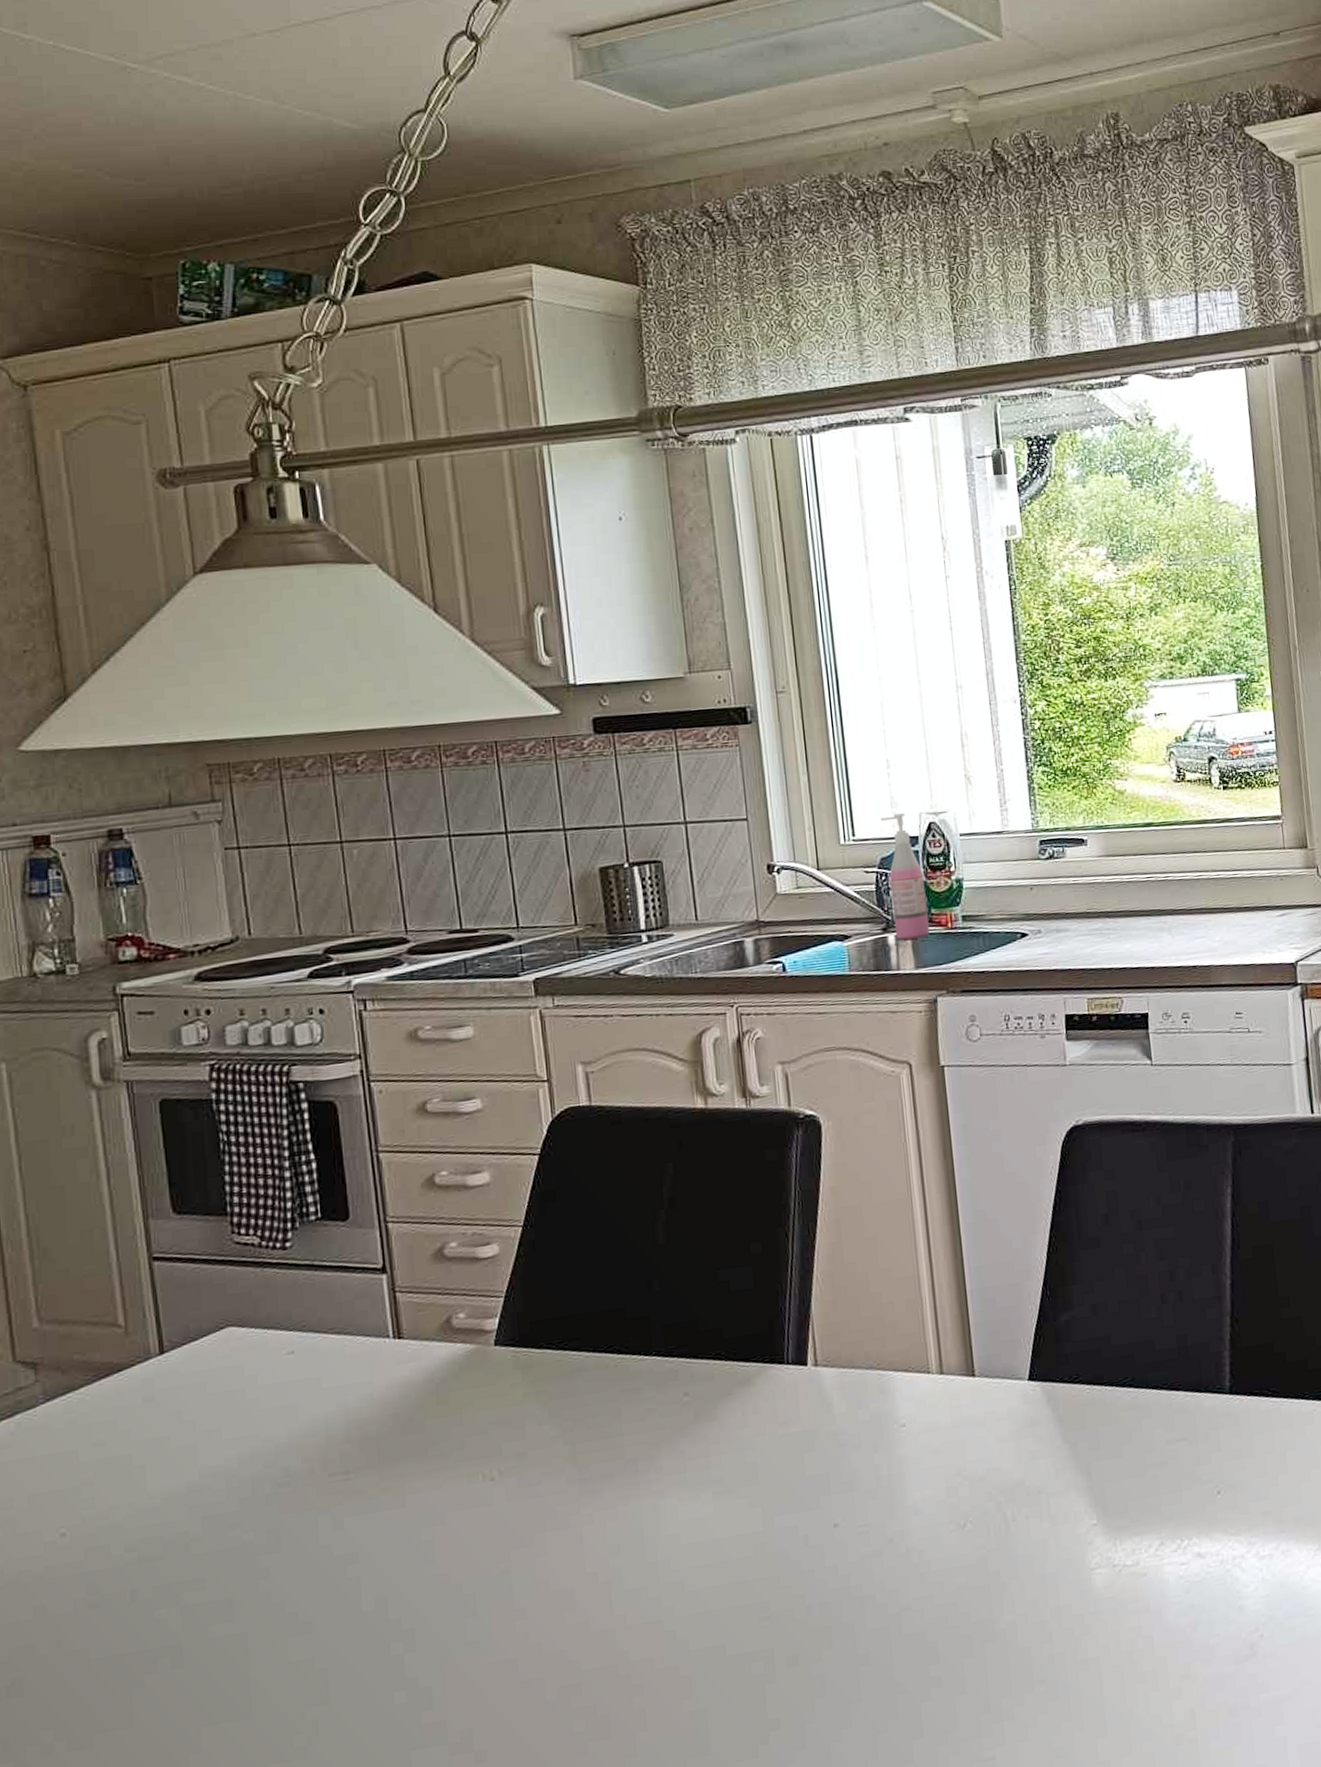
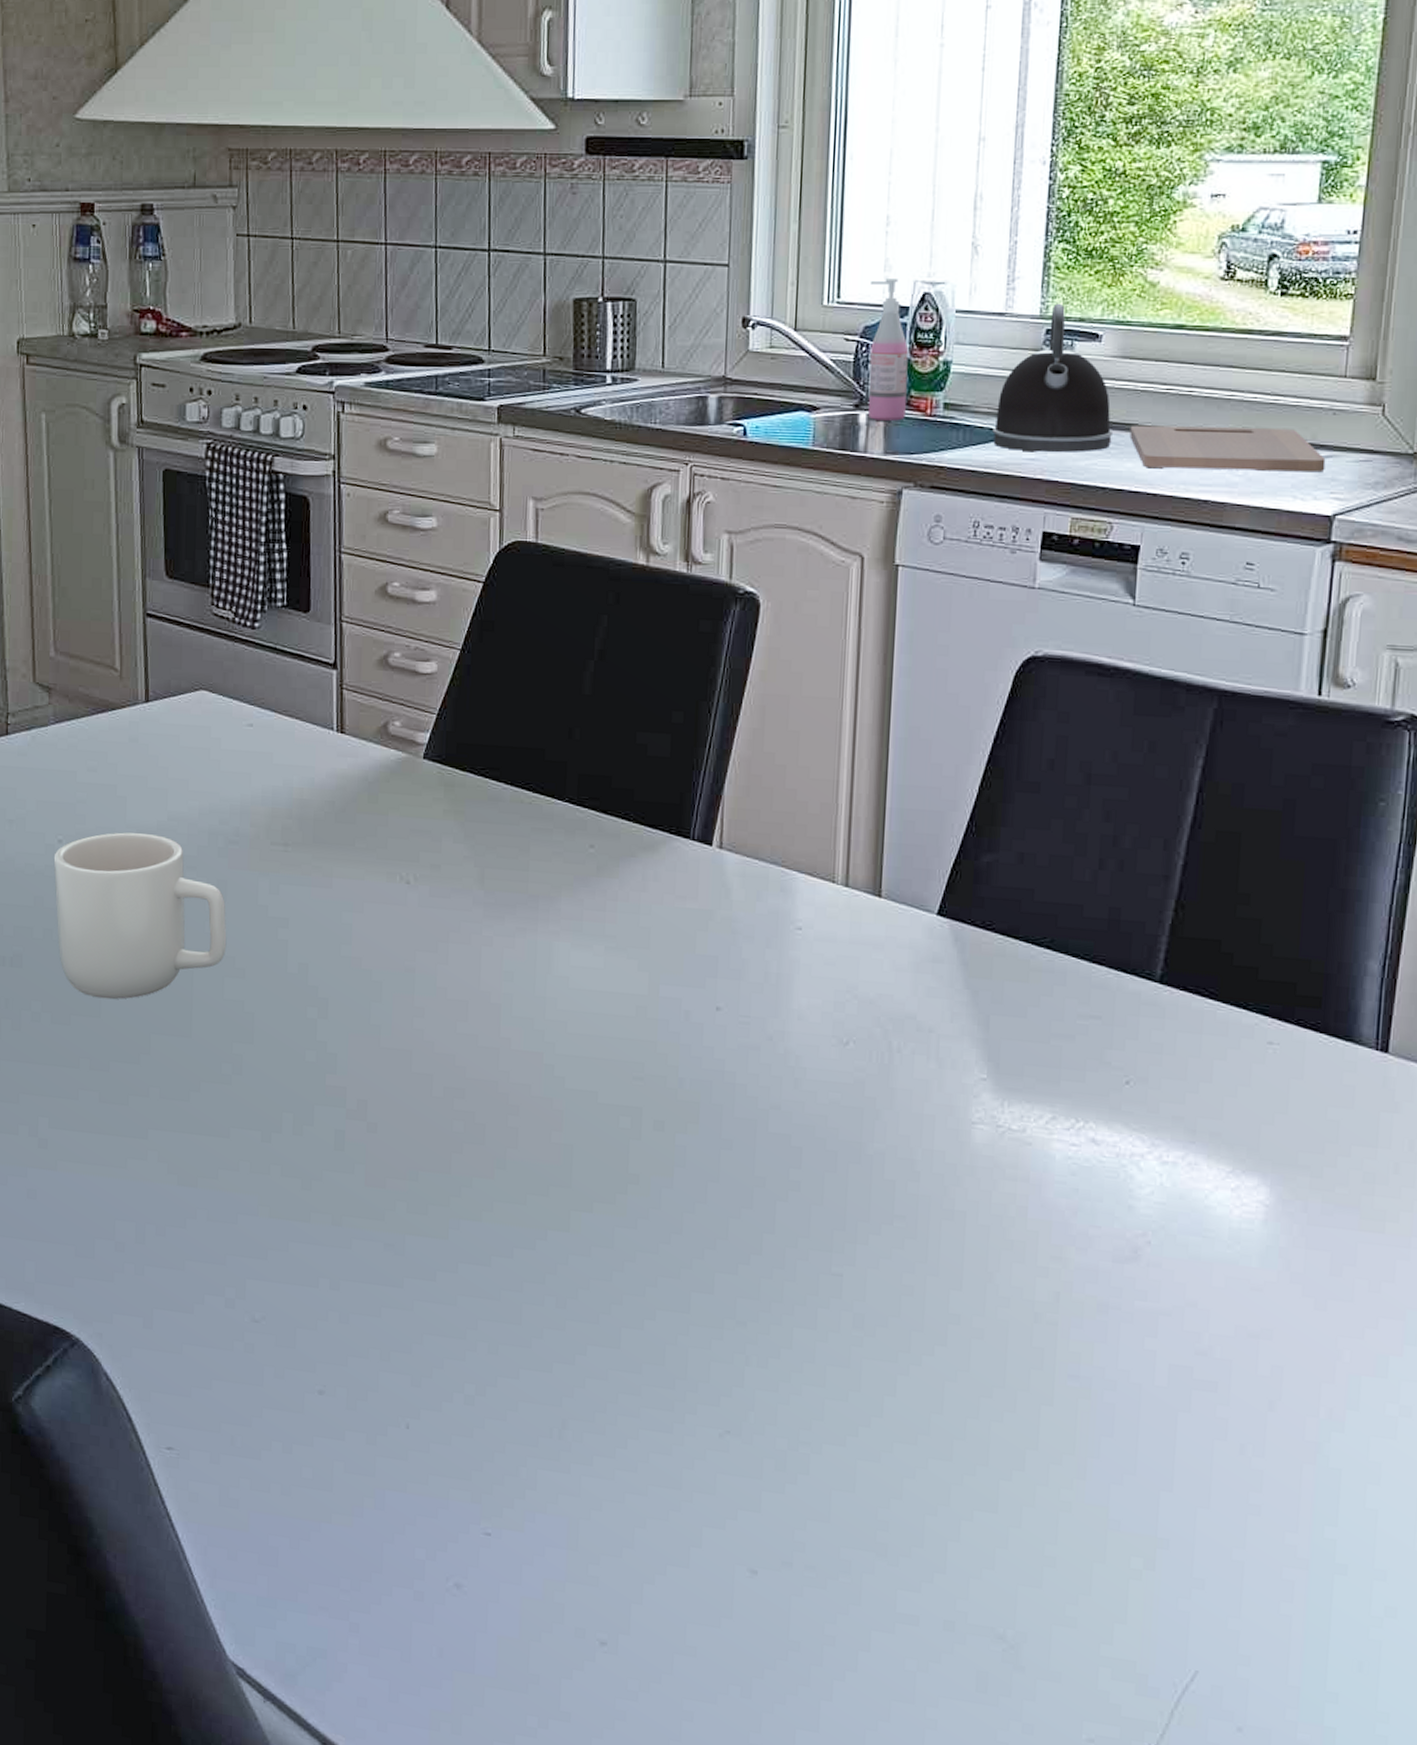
mug: none [56,1497,287,1706] -> present [53,832,227,1000]
kettle: none [1008,817,1110,948] -> present [992,303,1114,453]
cutting board: none [1123,896,1283,946] -> present [1129,425,1326,473]

